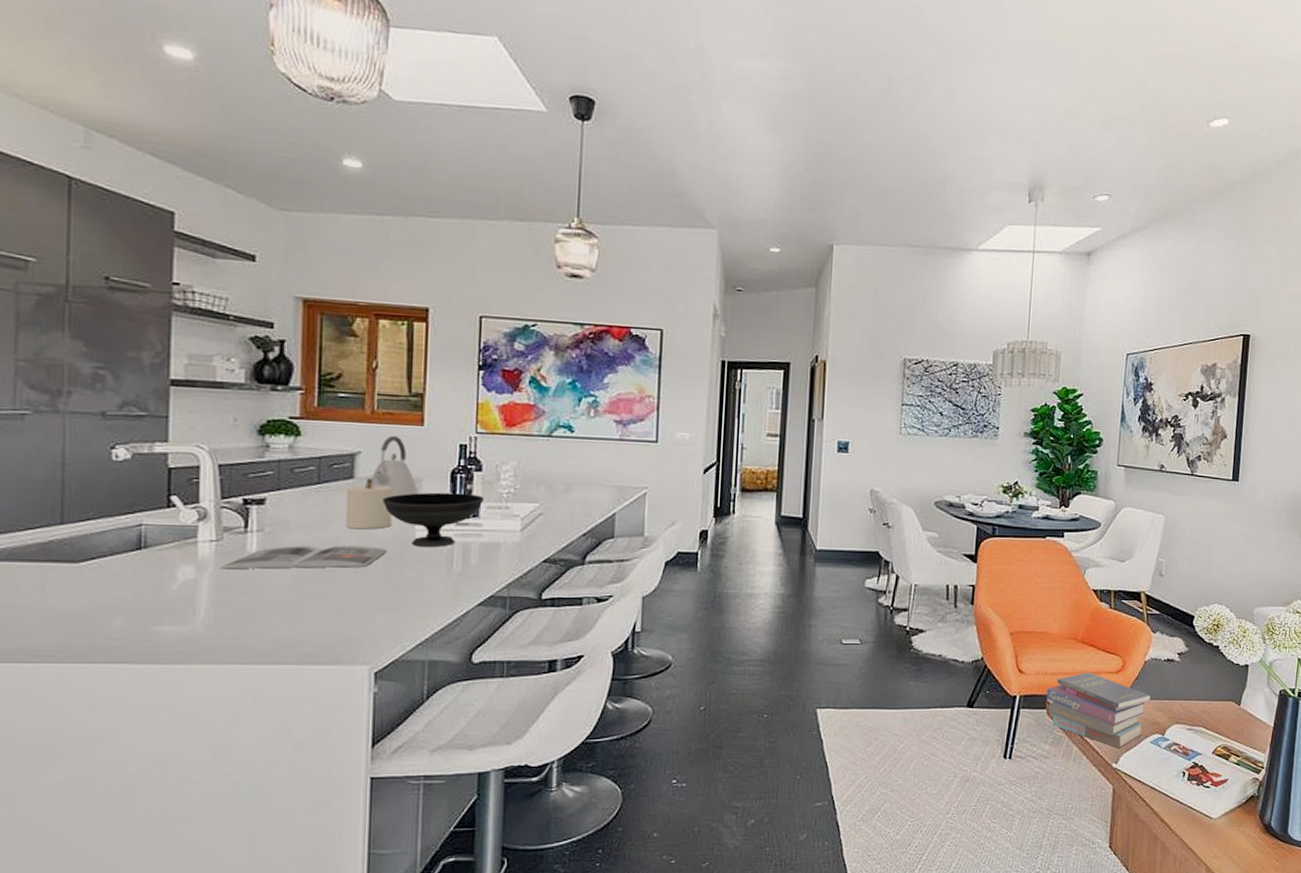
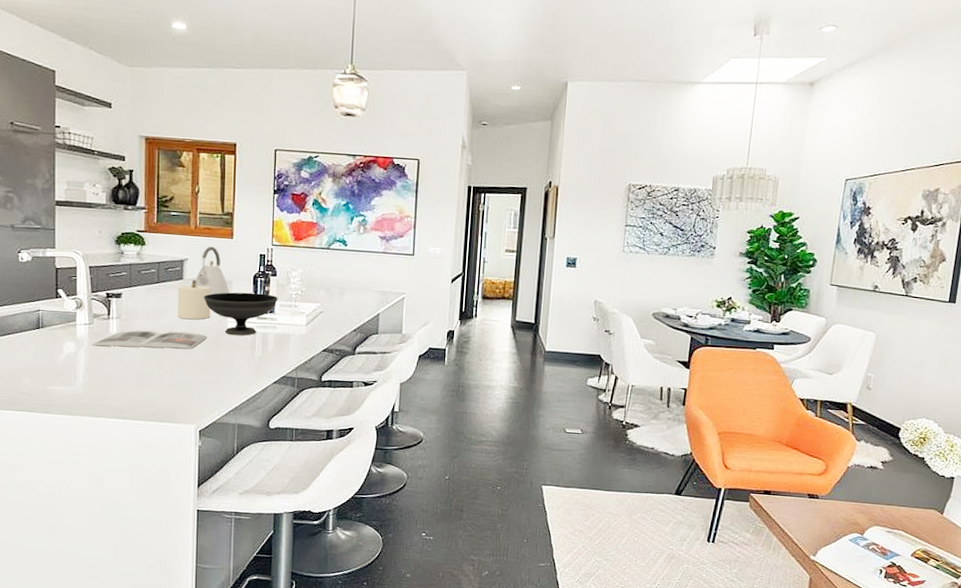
books: present [1046,671,1151,749] -> none [749,472,852,543]

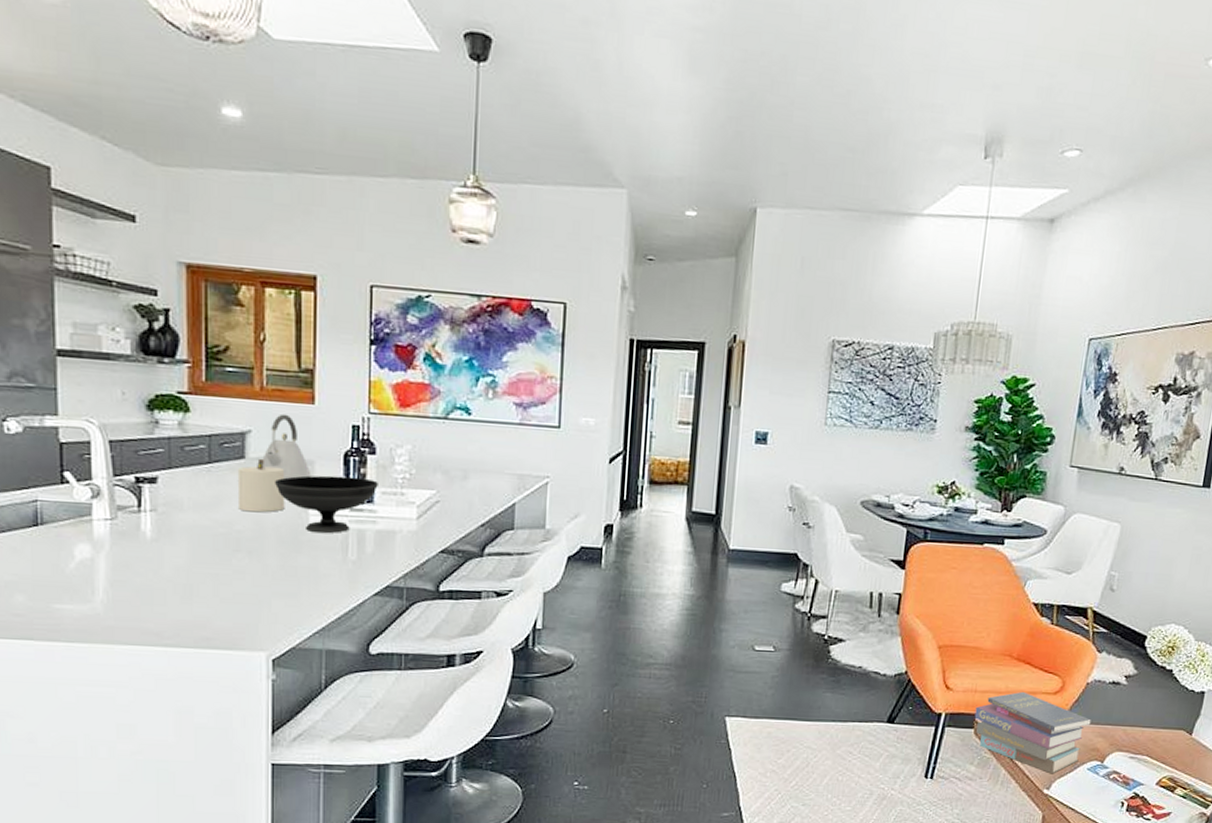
magazine: present [92,330,208,349] -> none [116,527,282,552]
books: none [749,472,852,543] -> present [974,691,1091,774]

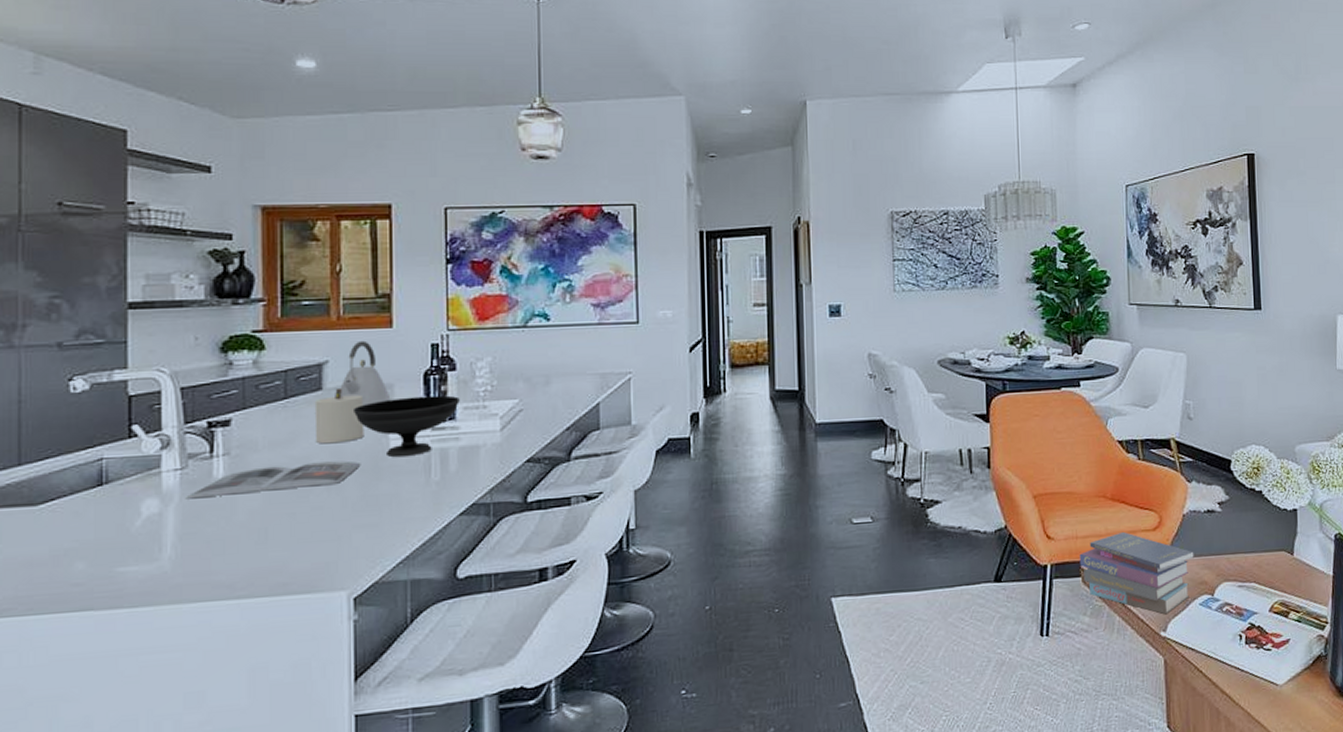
magazine: none [116,527,282,552] -> present [186,461,361,499]

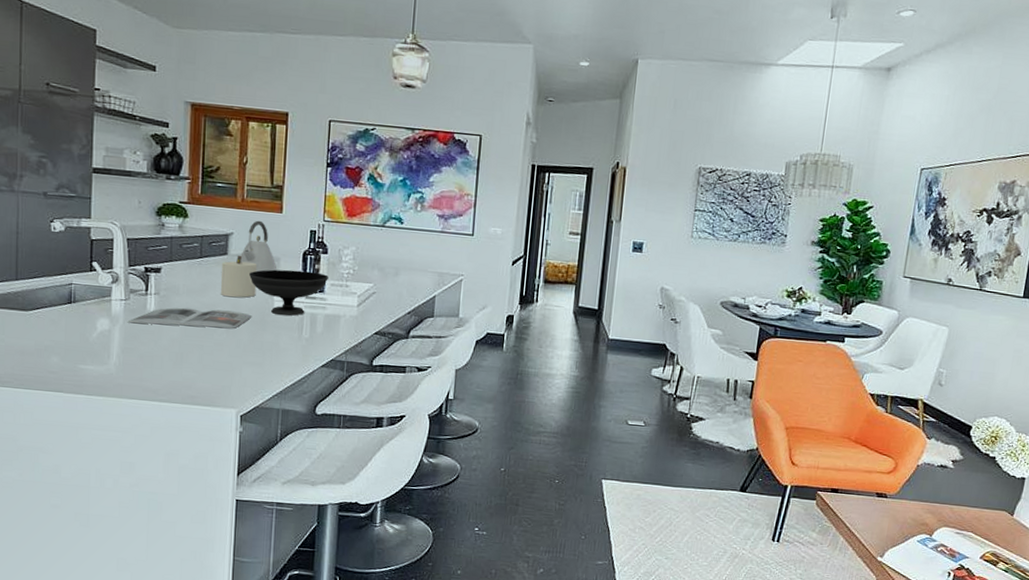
books: present [1079,531,1194,615] -> none [816,470,921,544]

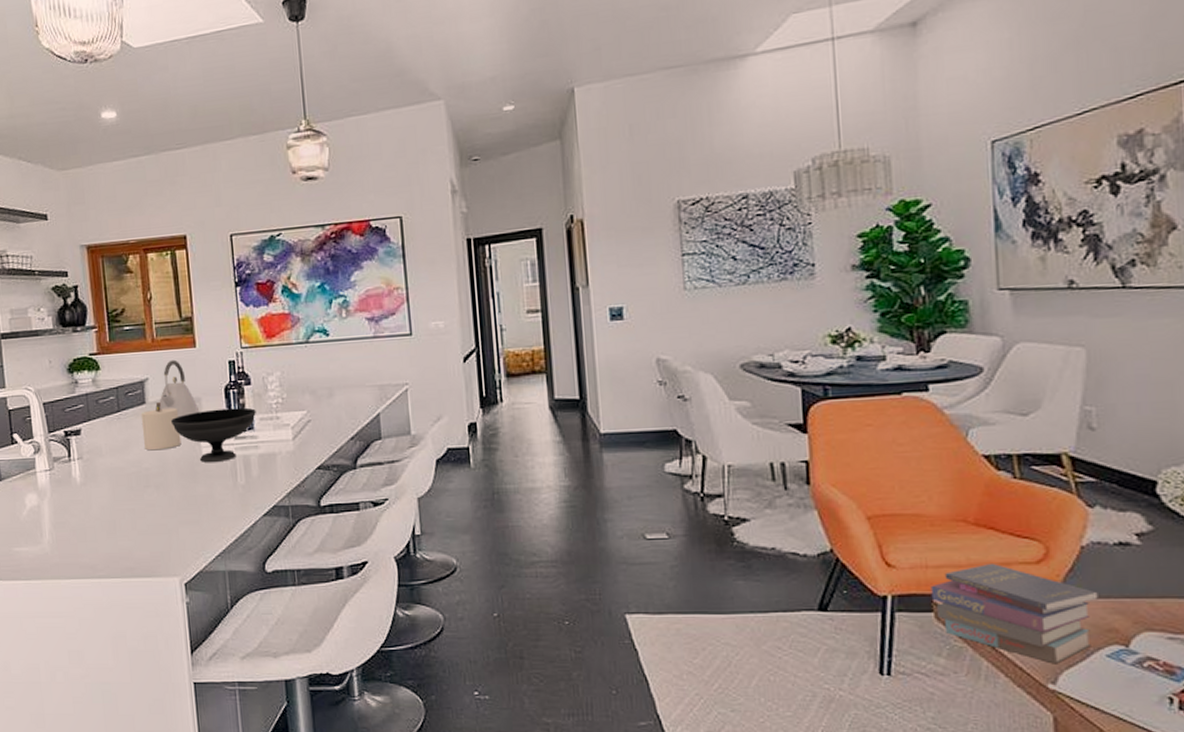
magazine: present [127,307,252,329] -> none [55,465,181,495]
books: none [816,470,921,544] -> present [930,563,1098,664]

